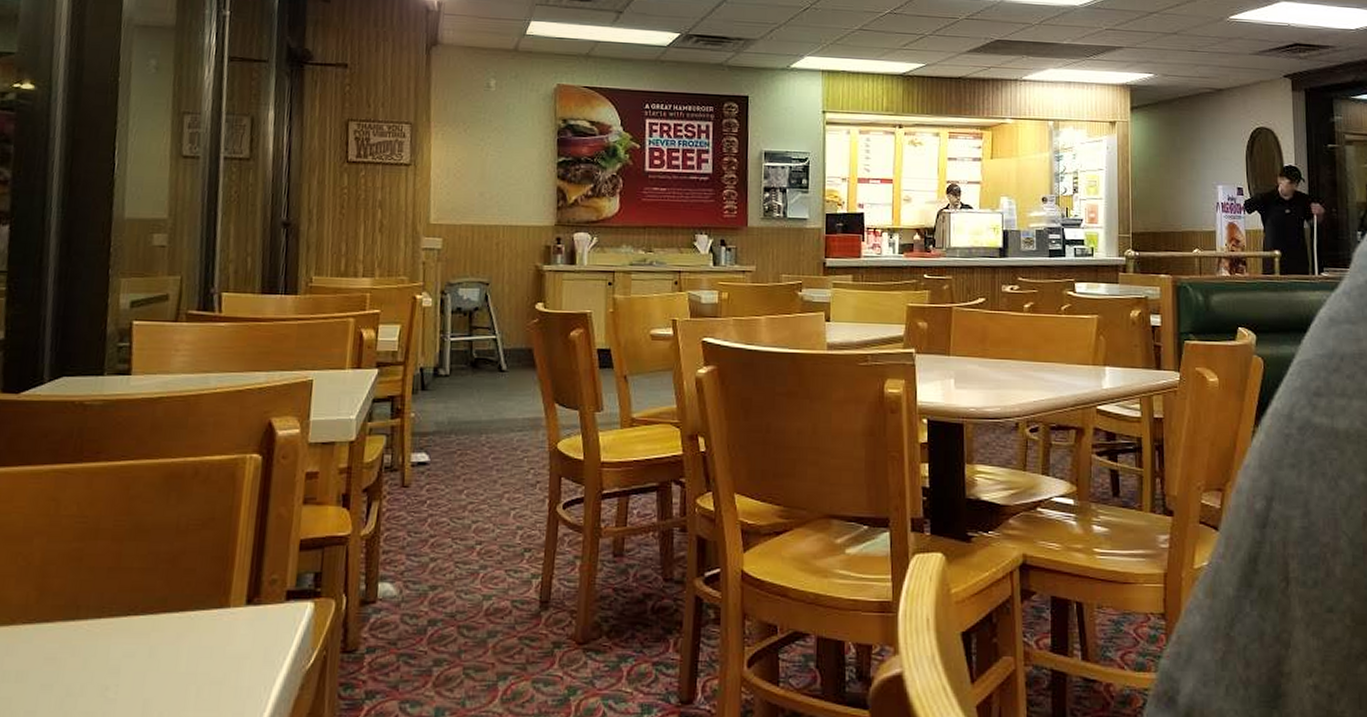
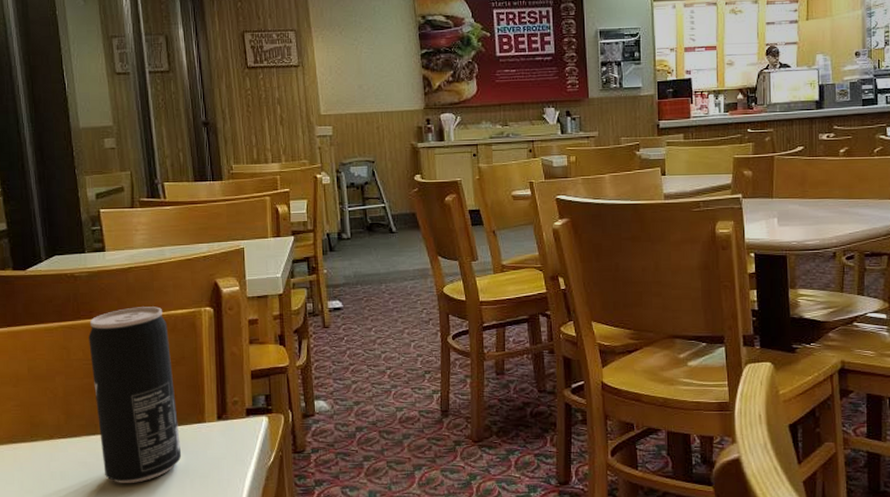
beverage can: none [79,449,198,690] -> present [88,306,182,483]

